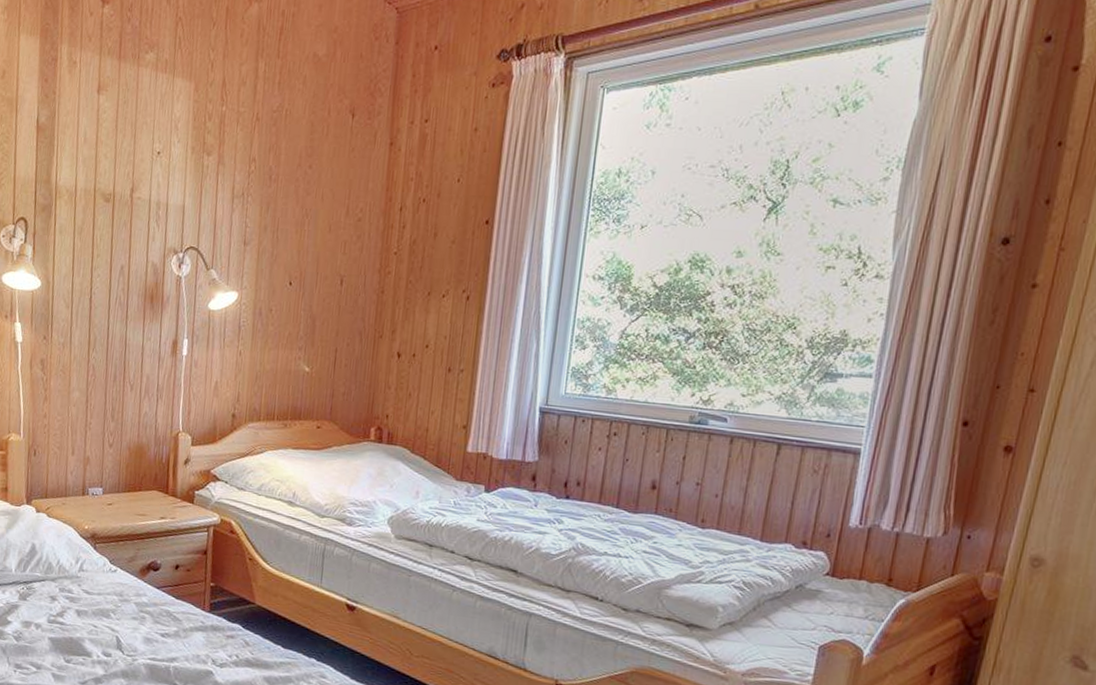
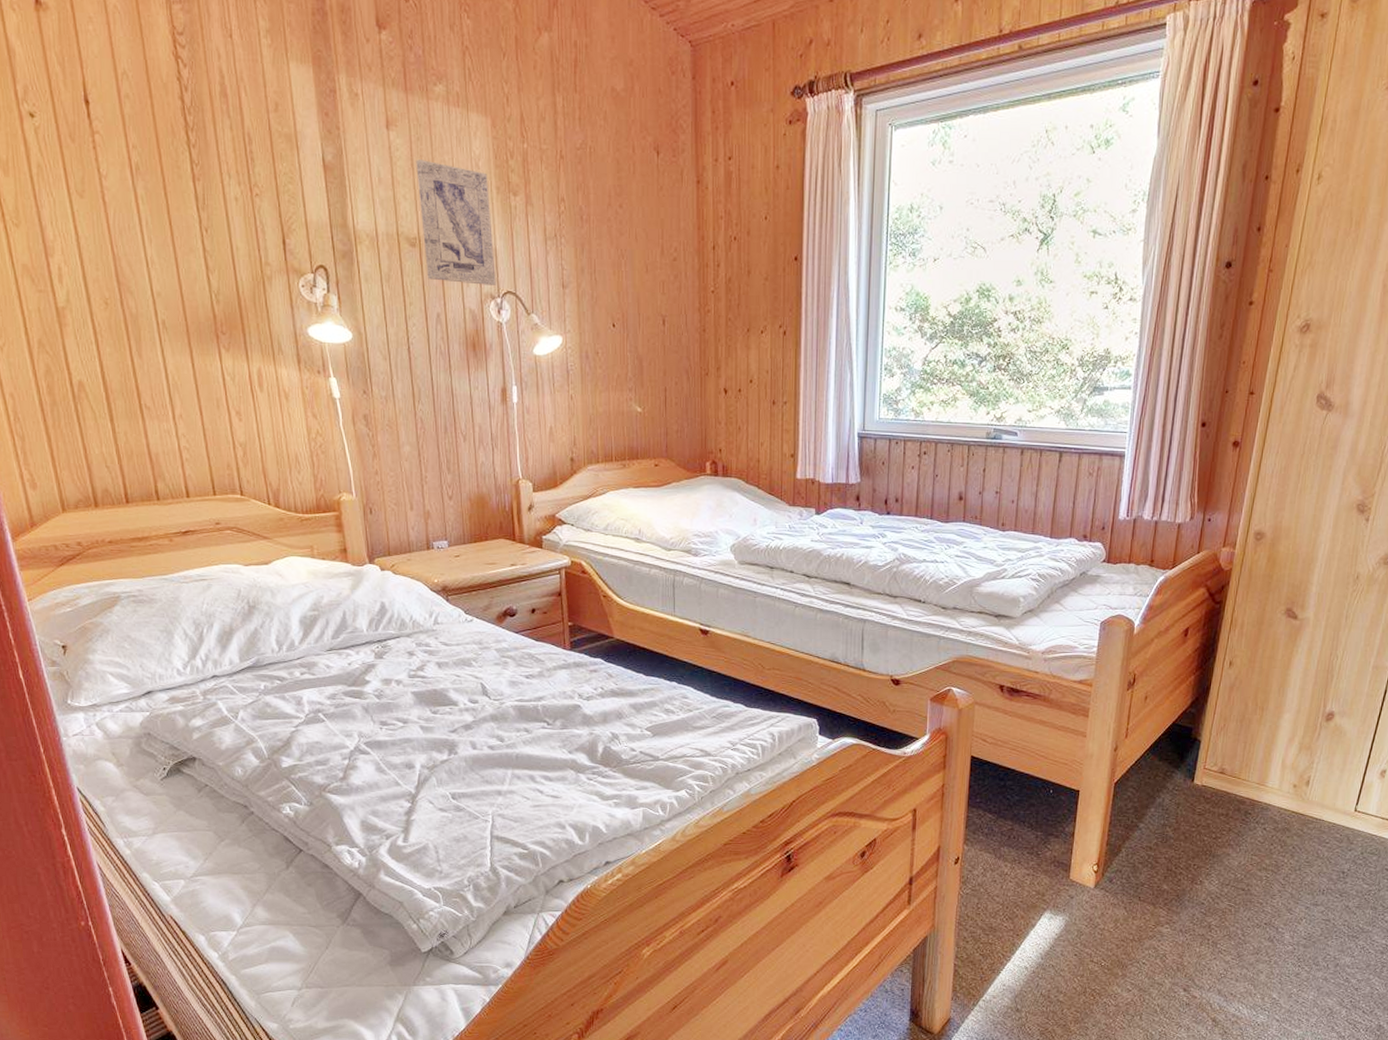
wall art: none [116,121,185,241] -> present [416,159,496,285]

